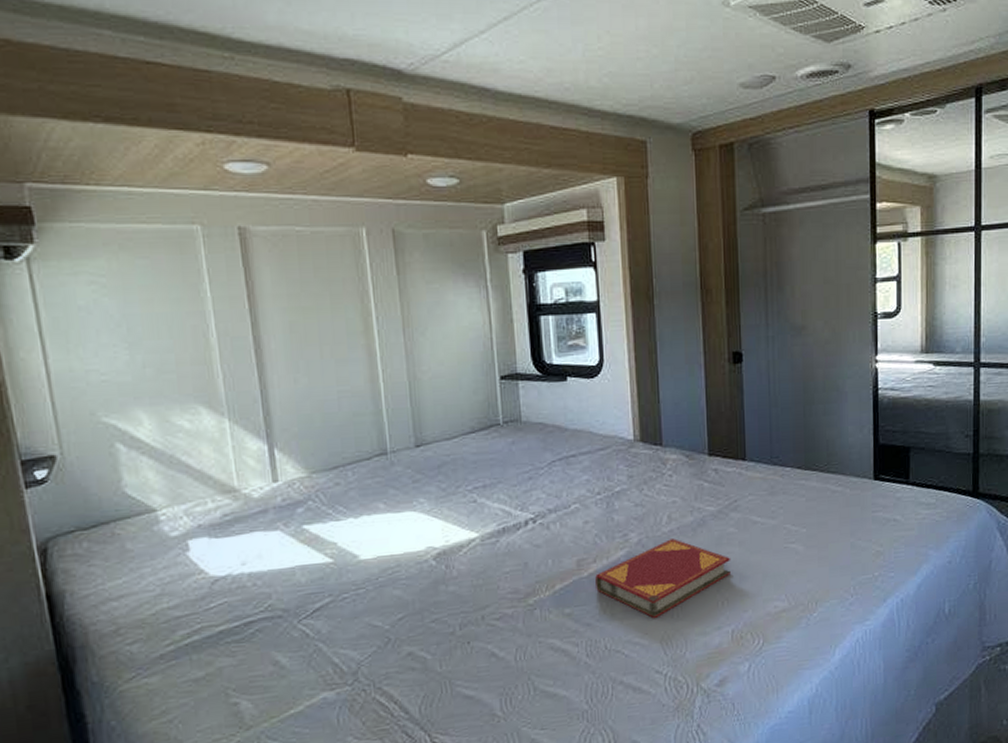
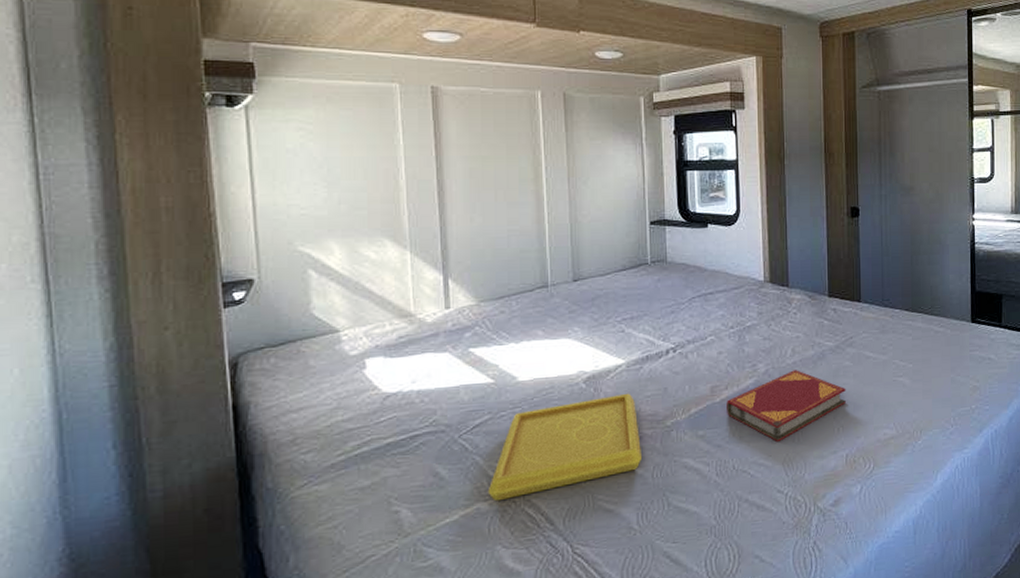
serving tray: none [334,569,502,690] -> present [488,393,641,502]

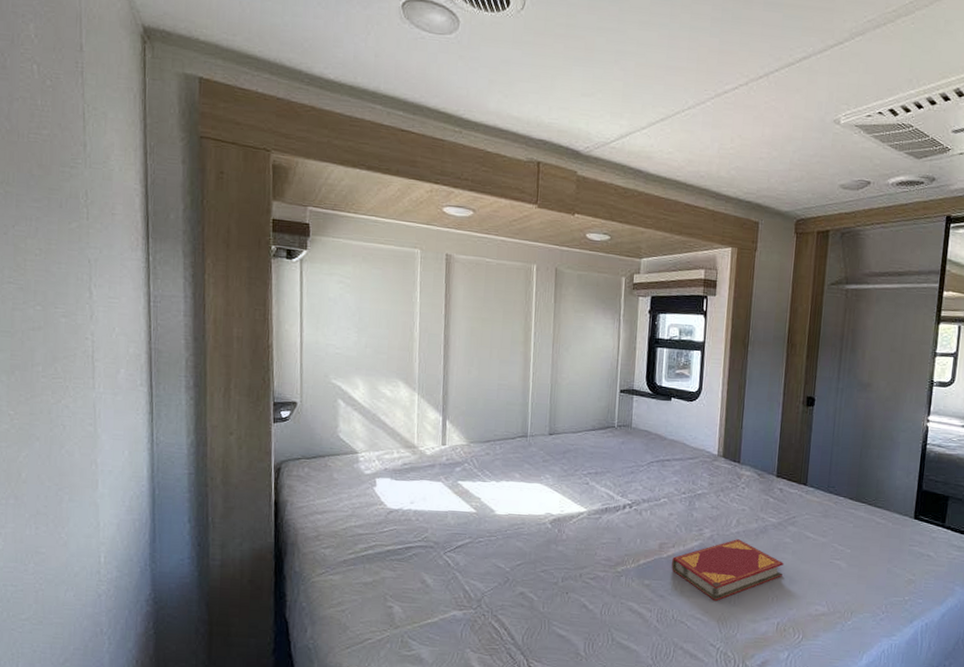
serving tray: present [488,393,641,502] -> none [463,537,594,612]

